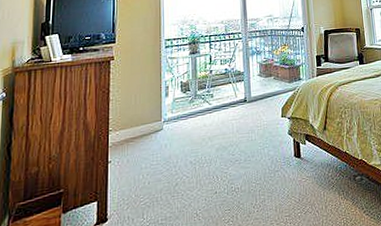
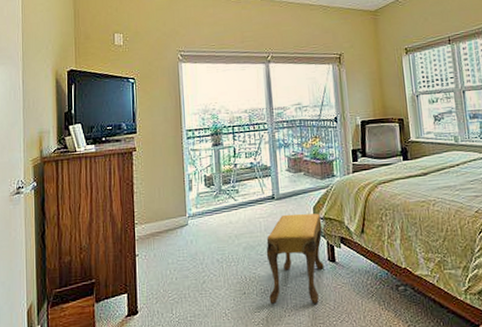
footstool: none [237,114,291,201] -> present [266,213,324,305]

